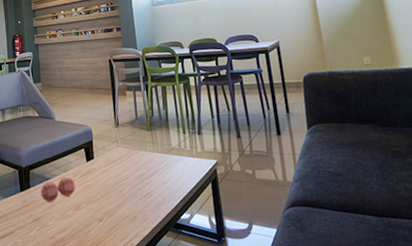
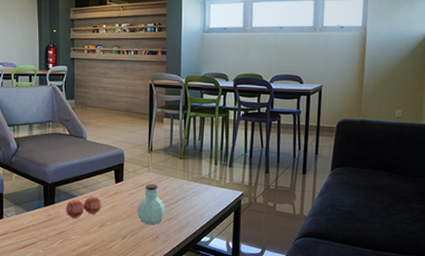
jar: none [110,159,140,204] -> present [136,183,166,225]

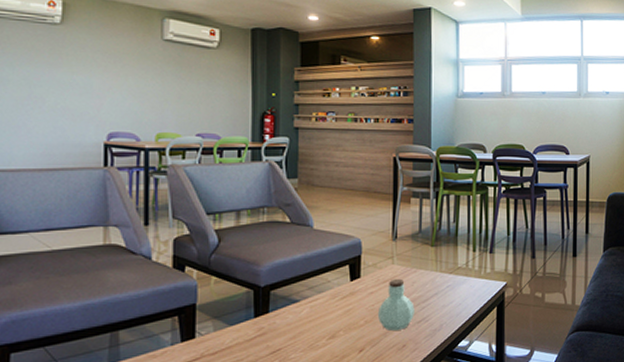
decorative ball: present [65,196,102,218] -> none [283,300,333,330]

